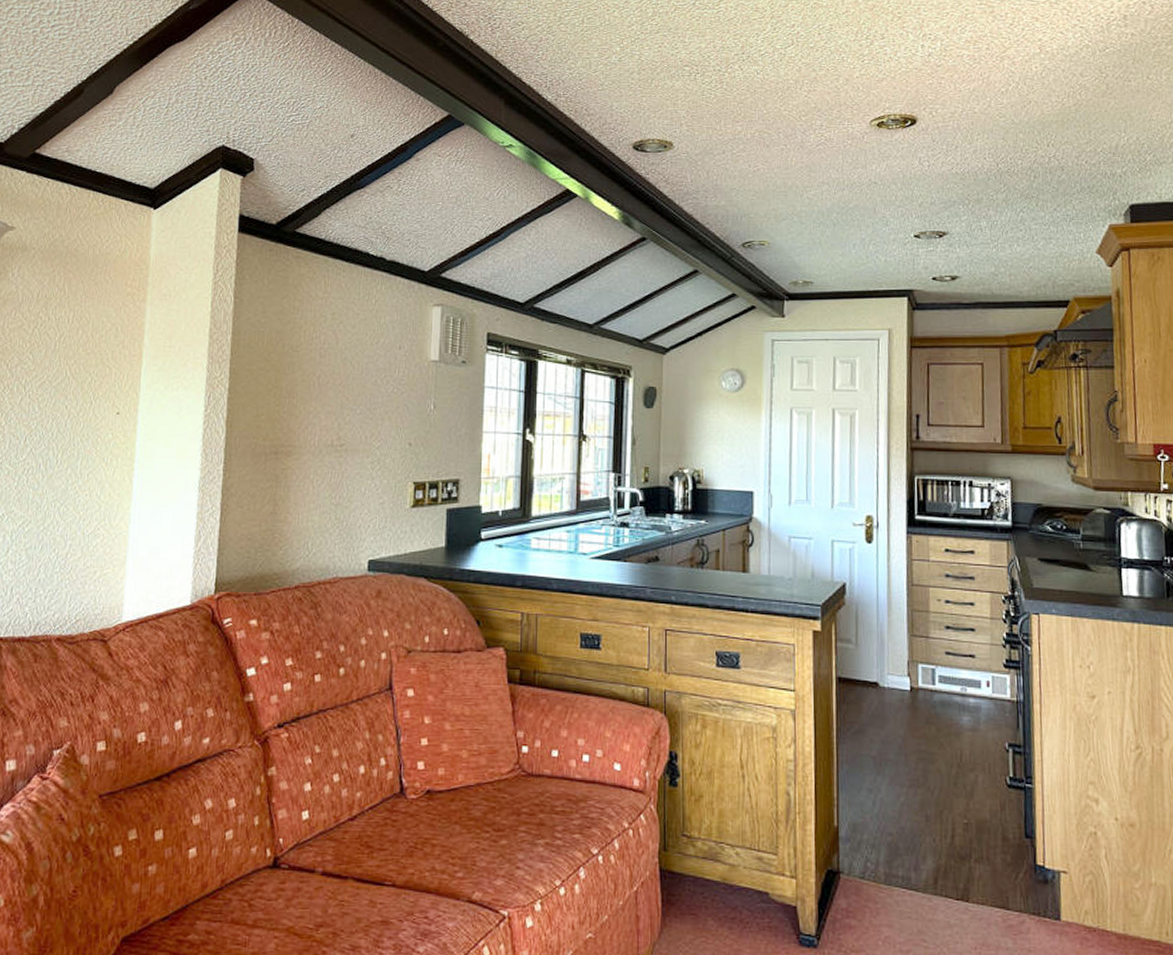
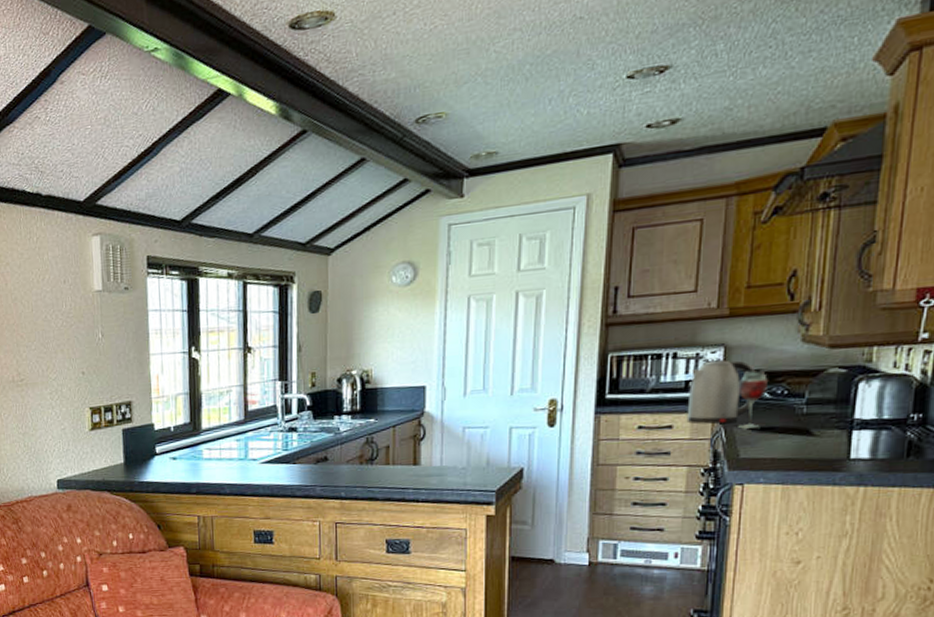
kettle: none [985,491,1038,553] -> present [686,359,756,425]
wineglass: none [1025,505,1049,561] -> present [736,370,768,430]

